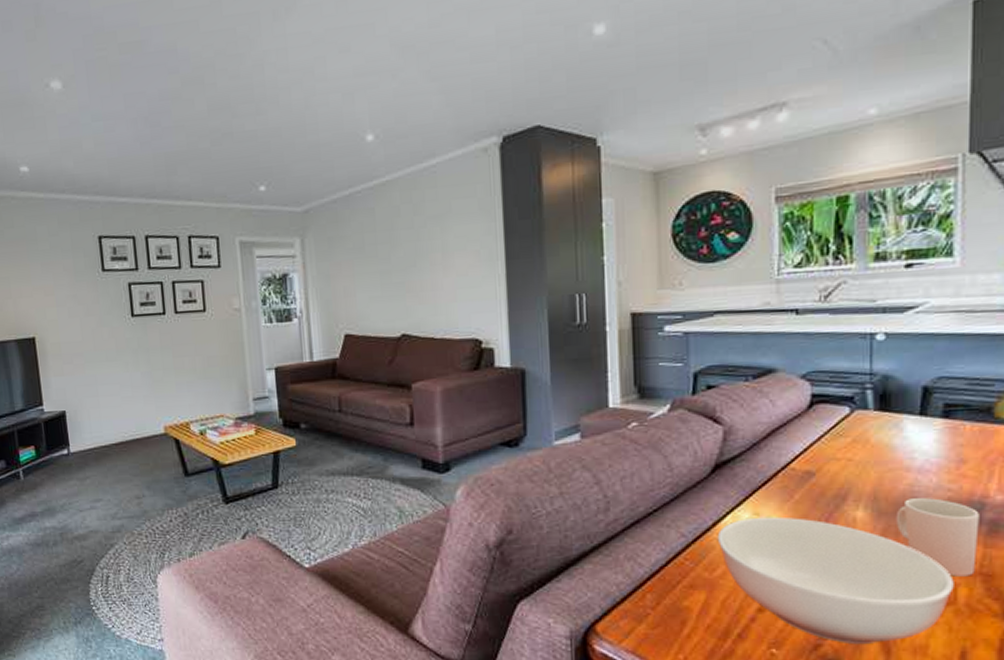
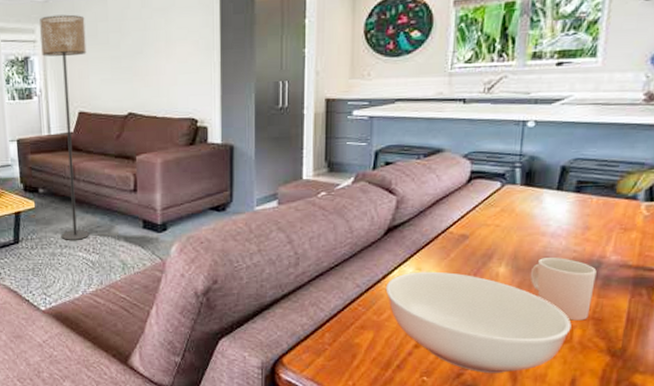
floor lamp: none [299,225,360,485] -> present [40,14,90,241]

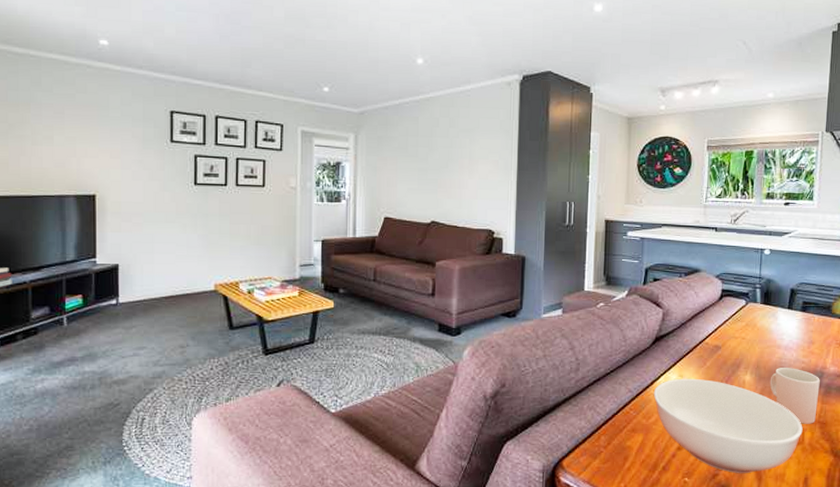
floor lamp: present [40,14,90,241] -> none [354,126,397,342]

